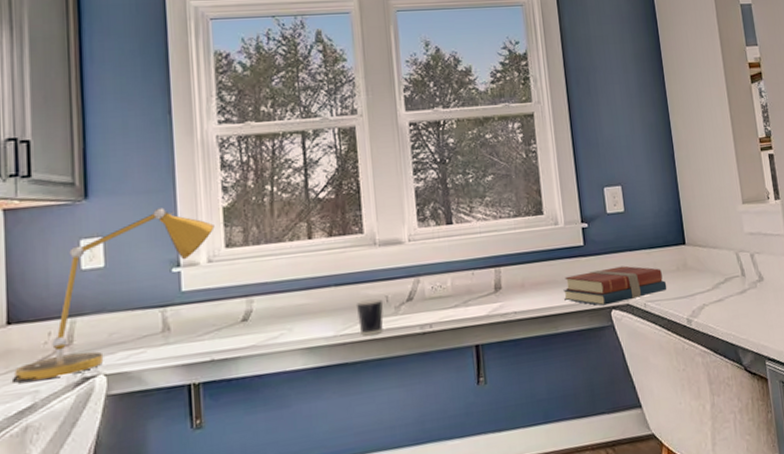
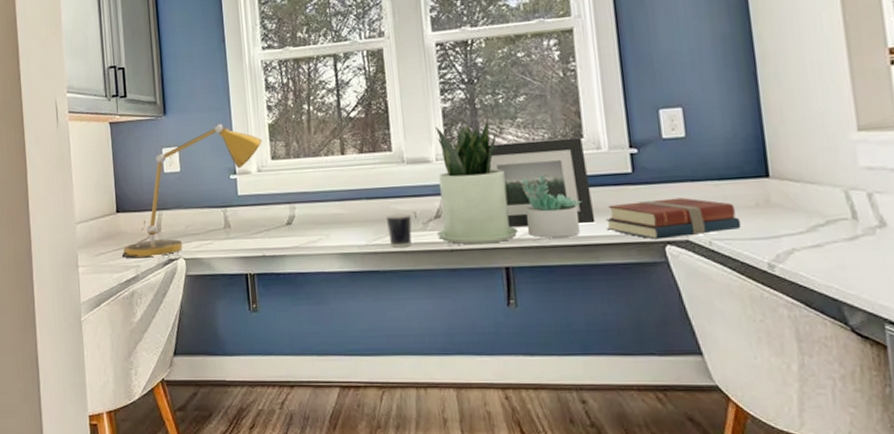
planter: none [408,201,487,326] -> present [436,122,518,245]
picture frame: none [459,214,555,306] -> present [488,137,595,228]
succulent plant: none [489,249,543,313] -> present [521,173,582,238]

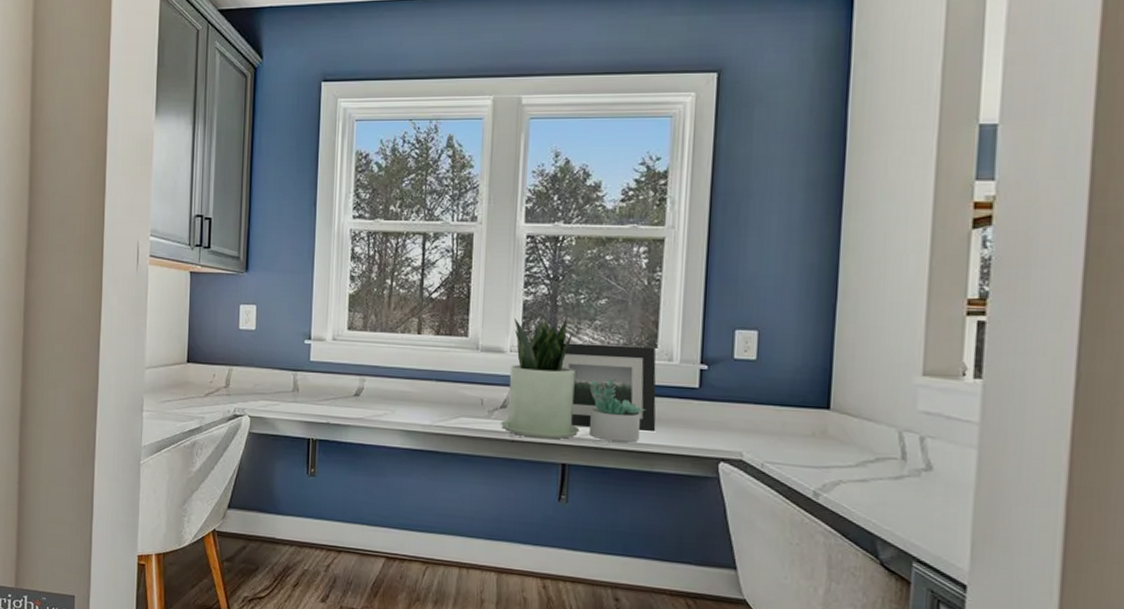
desk lamp: present [121,123,262,259] -> none [187,287,341,411]
mug: present [385,213,412,247] -> none [452,399,478,432]
books: present [606,197,742,240] -> none [666,416,795,457]

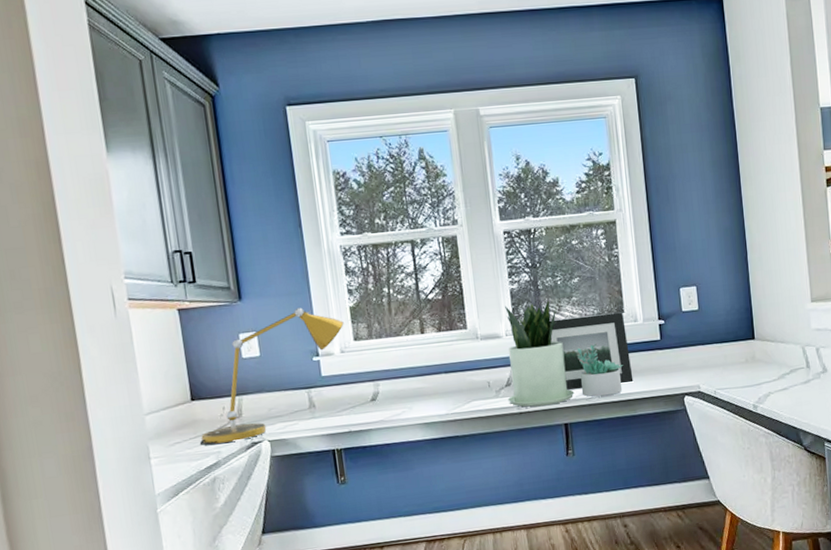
desk lamp: none [187,287,341,411] -> present [199,307,344,446]

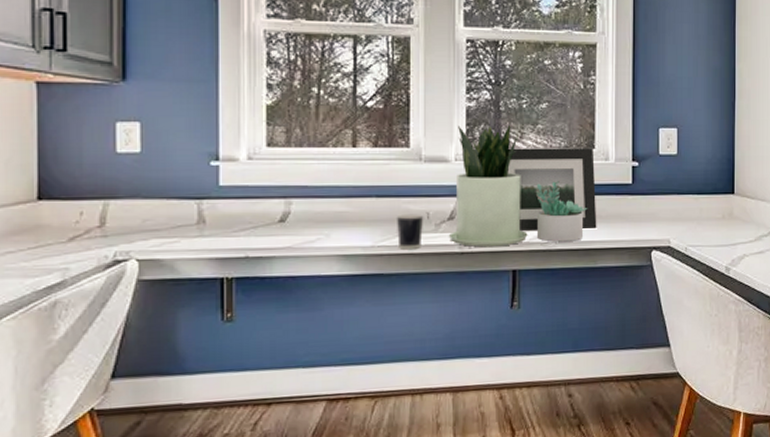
desk lamp: present [199,307,344,446] -> none [41,98,257,260]
mug: none [463,384,487,414] -> present [396,214,424,249]

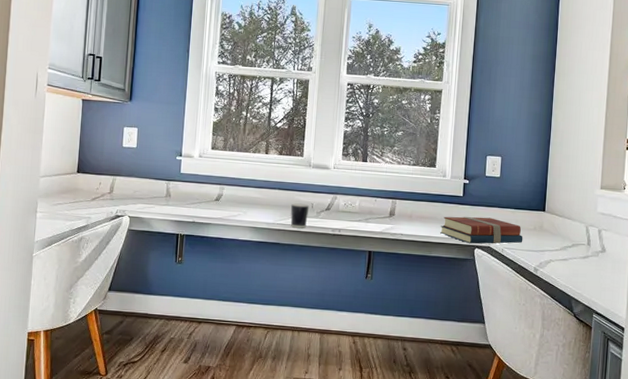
planter: present [448,125,528,248] -> none [325,144,382,233]
picture frame: present [507,148,597,232] -> none [370,162,435,228]
succulent plant: present [535,180,588,242] -> none [388,188,428,235]
books: none [606,208,710,245] -> present [440,216,523,244]

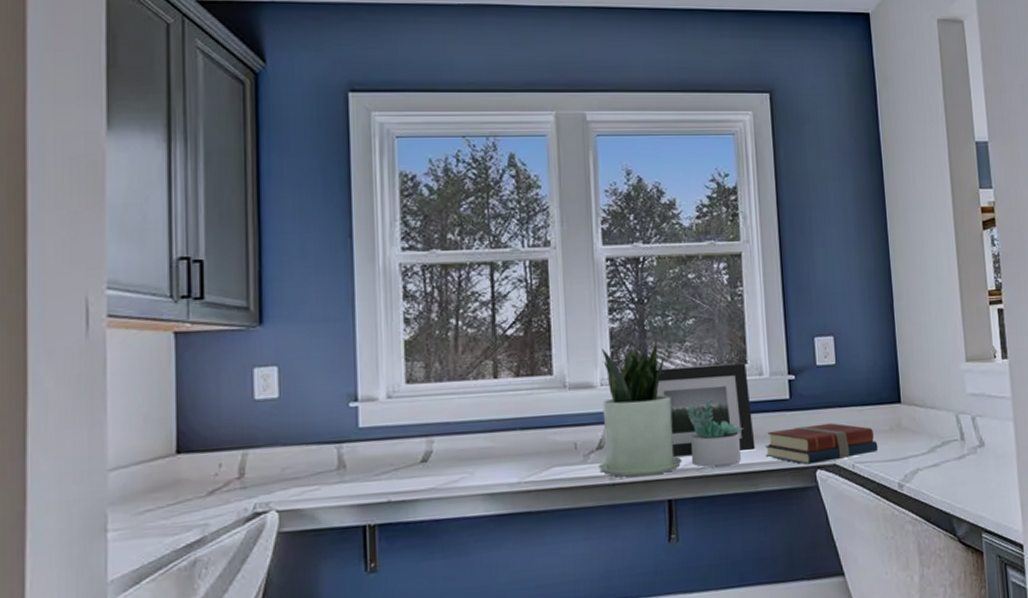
mug: present [290,203,310,228] -> none [542,445,572,484]
planter: none [325,144,382,233] -> present [597,345,682,477]
picture frame: none [370,162,435,228] -> present [656,363,756,458]
succulent plant: none [388,188,428,235] -> present [687,399,744,467]

